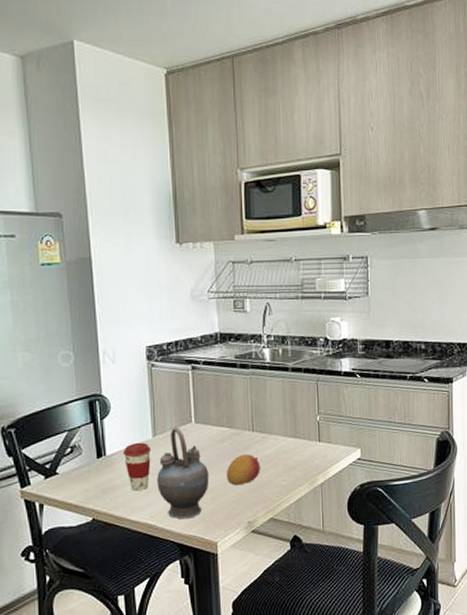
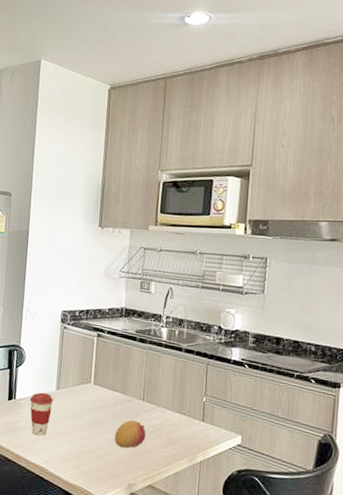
teapot: present [157,426,210,520] -> none [54,384,100,470]

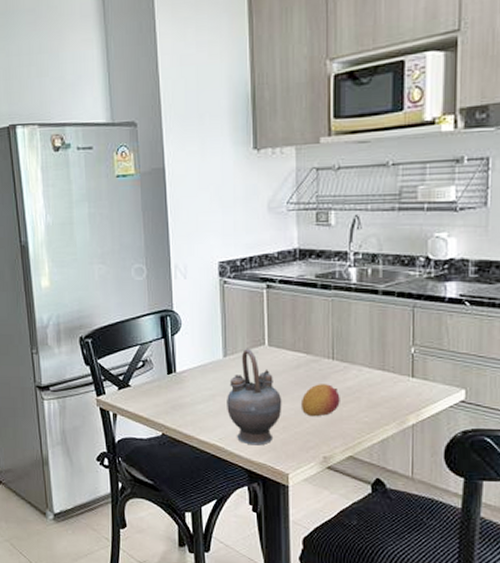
coffee cup: present [29,392,54,435] -> none [192,361,222,410]
teapot: none [54,384,100,470] -> present [227,348,282,446]

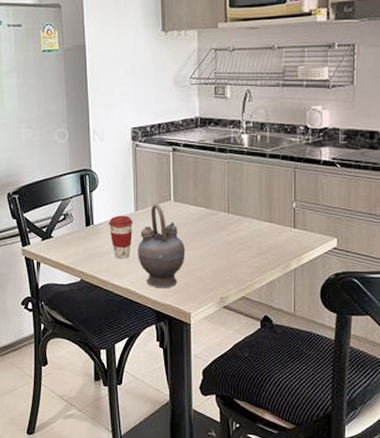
coffee cup: none [192,361,222,410] -> present [108,215,134,258]
fruit: present [300,384,340,417] -> none [201,234,234,263]

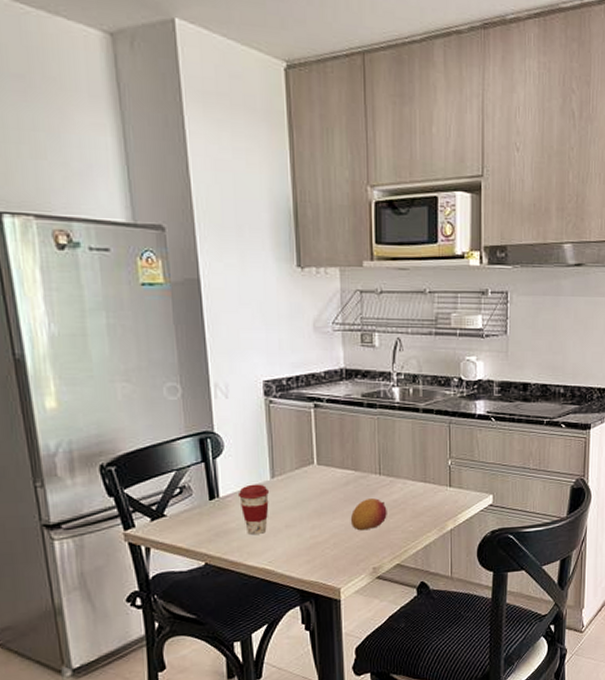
teapot: present [138,203,186,289] -> none [276,468,333,565]
fruit: none [201,234,234,263] -> present [350,498,387,531]

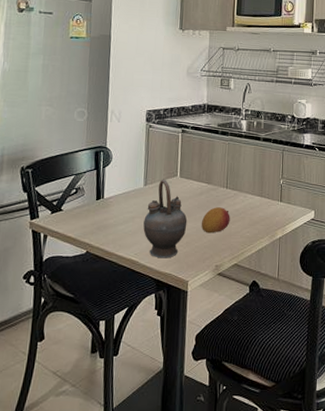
coffee cup: present [237,484,270,535] -> none [117,189,142,230]
teapot: none [276,468,333,565] -> present [143,179,188,258]

